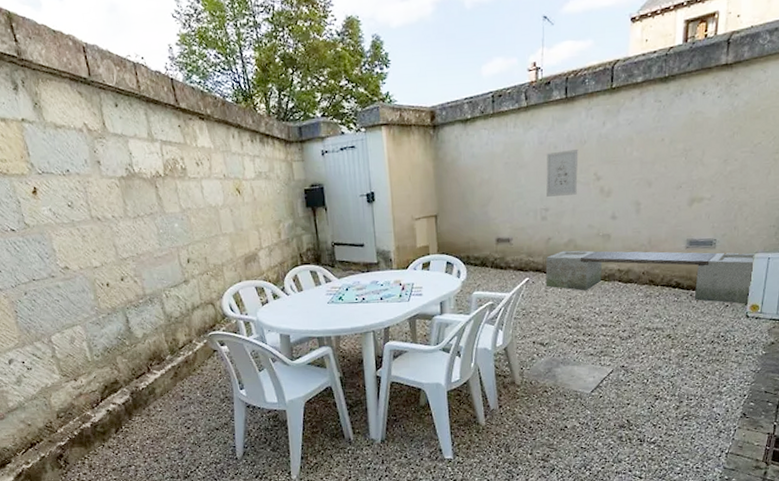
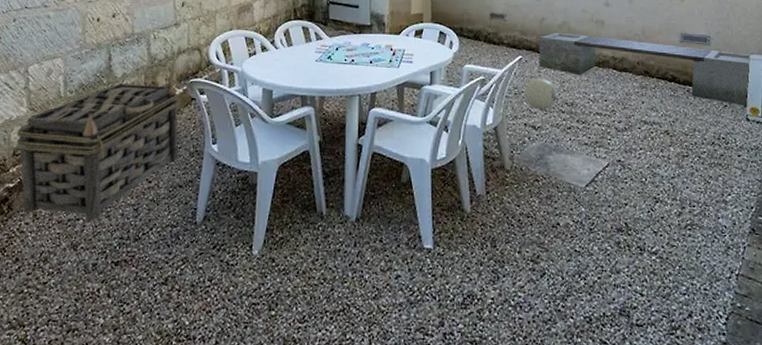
basket: none [56,333,211,467] -> present [16,78,179,222]
ball: none [532,297,563,327] -> present [525,78,557,109]

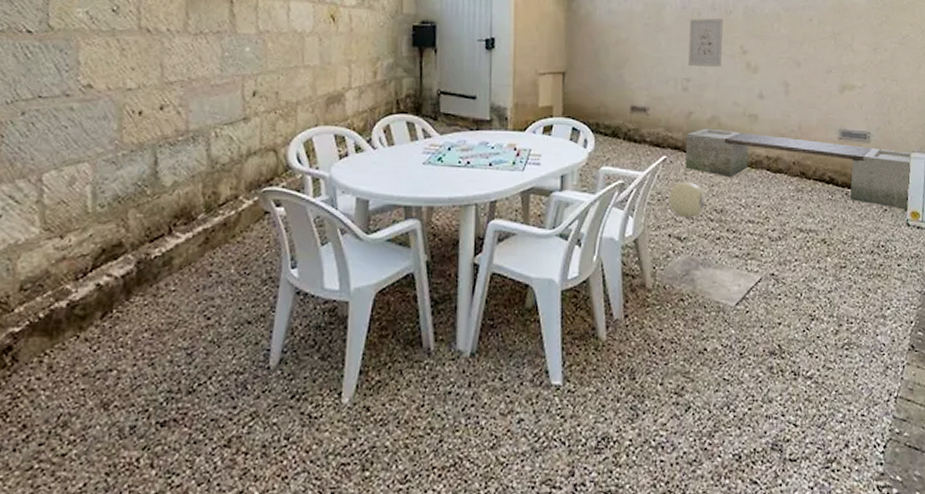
basket: present [16,78,179,222] -> none [24,186,248,372]

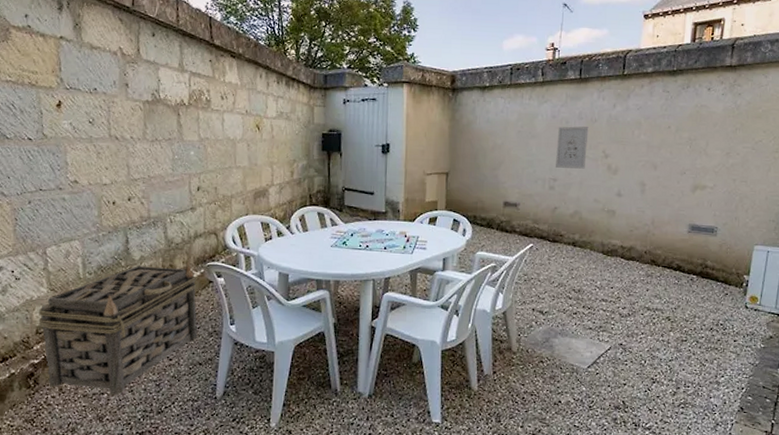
basket: none [24,186,248,372] -> present [38,261,198,396]
ball: present [669,181,705,217] -> none [534,265,565,296]
garden bench: present [685,128,911,210] -> none [549,221,754,295]

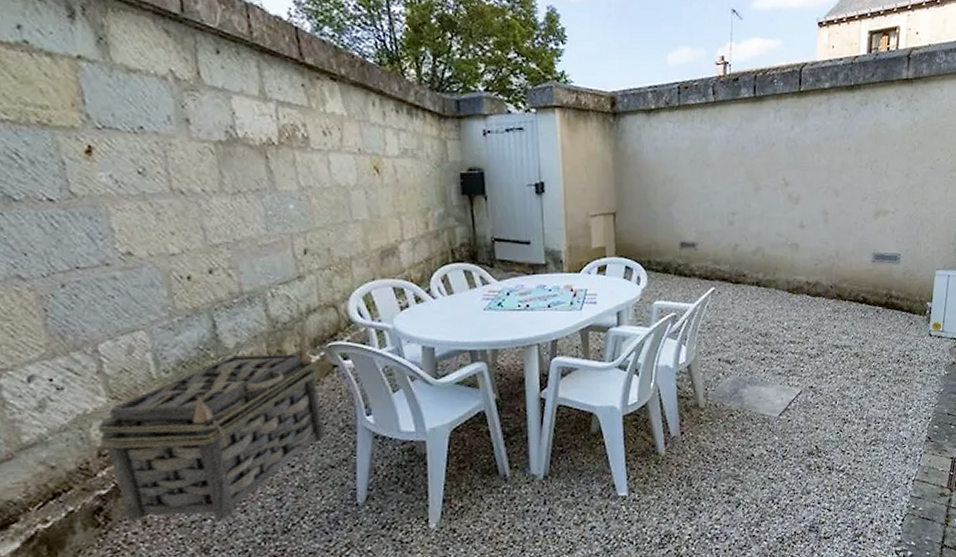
wall art: present [556,126,589,169] -> none [733,151,767,200]

